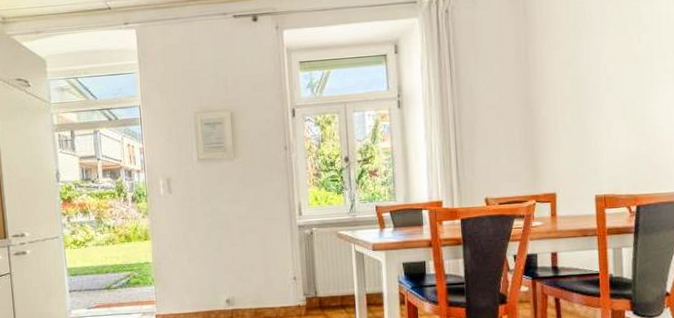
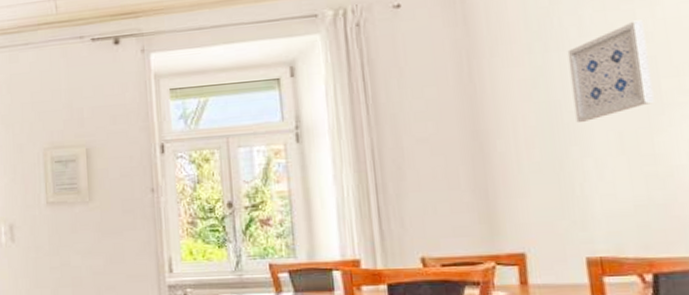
wall art: none [593,15,647,94] -> present [567,20,654,122]

